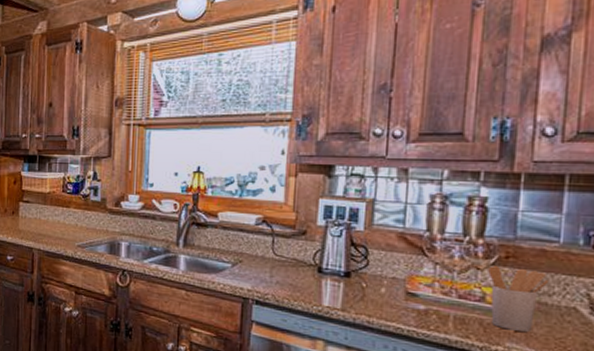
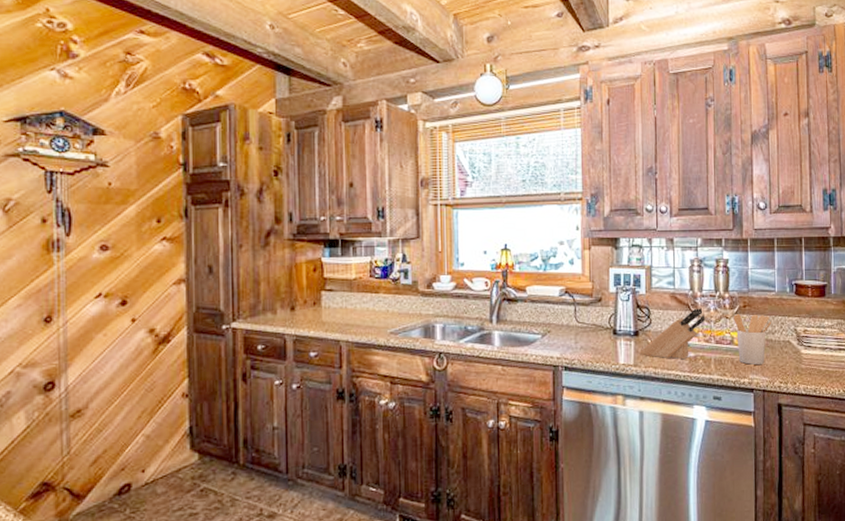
knife block: none [350,253,446,312] -> present [639,308,706,360]

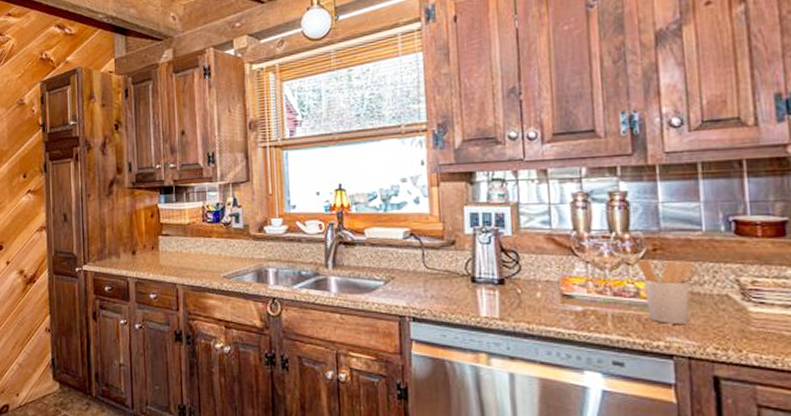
knife block: present [639,308,706,360] -> none [506,252,597,315]

